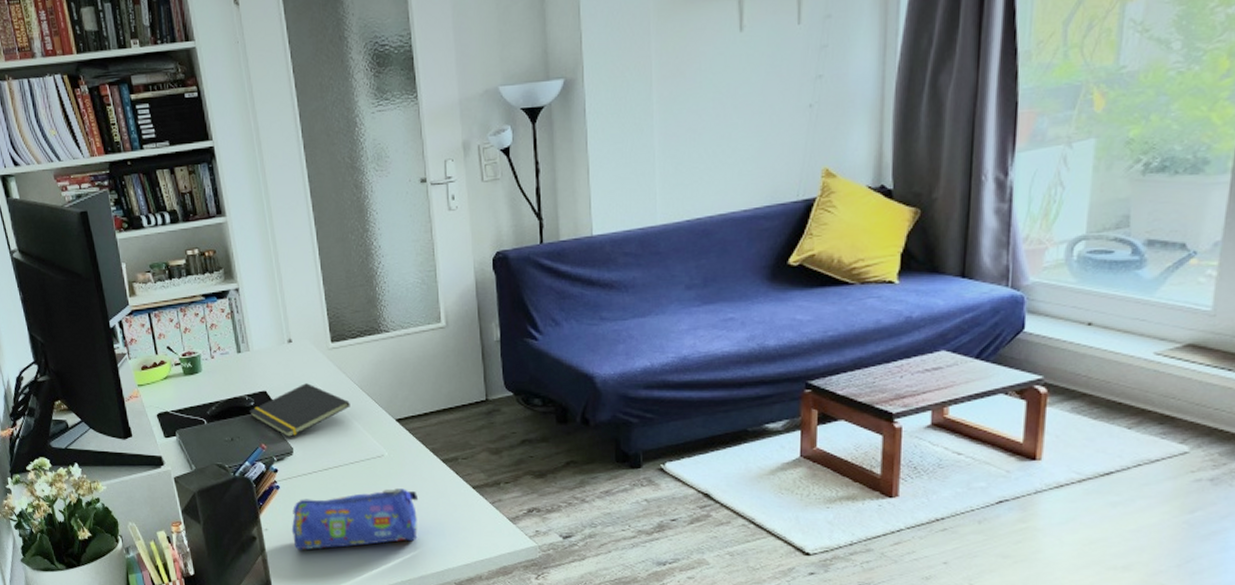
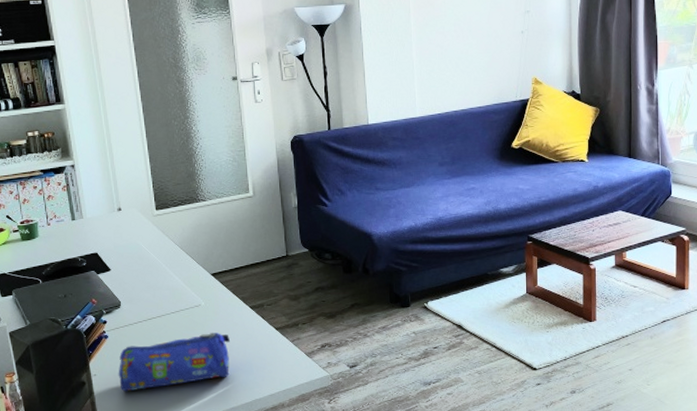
notepad: present [250,383,350,438] -> none [82,245,172,293]

